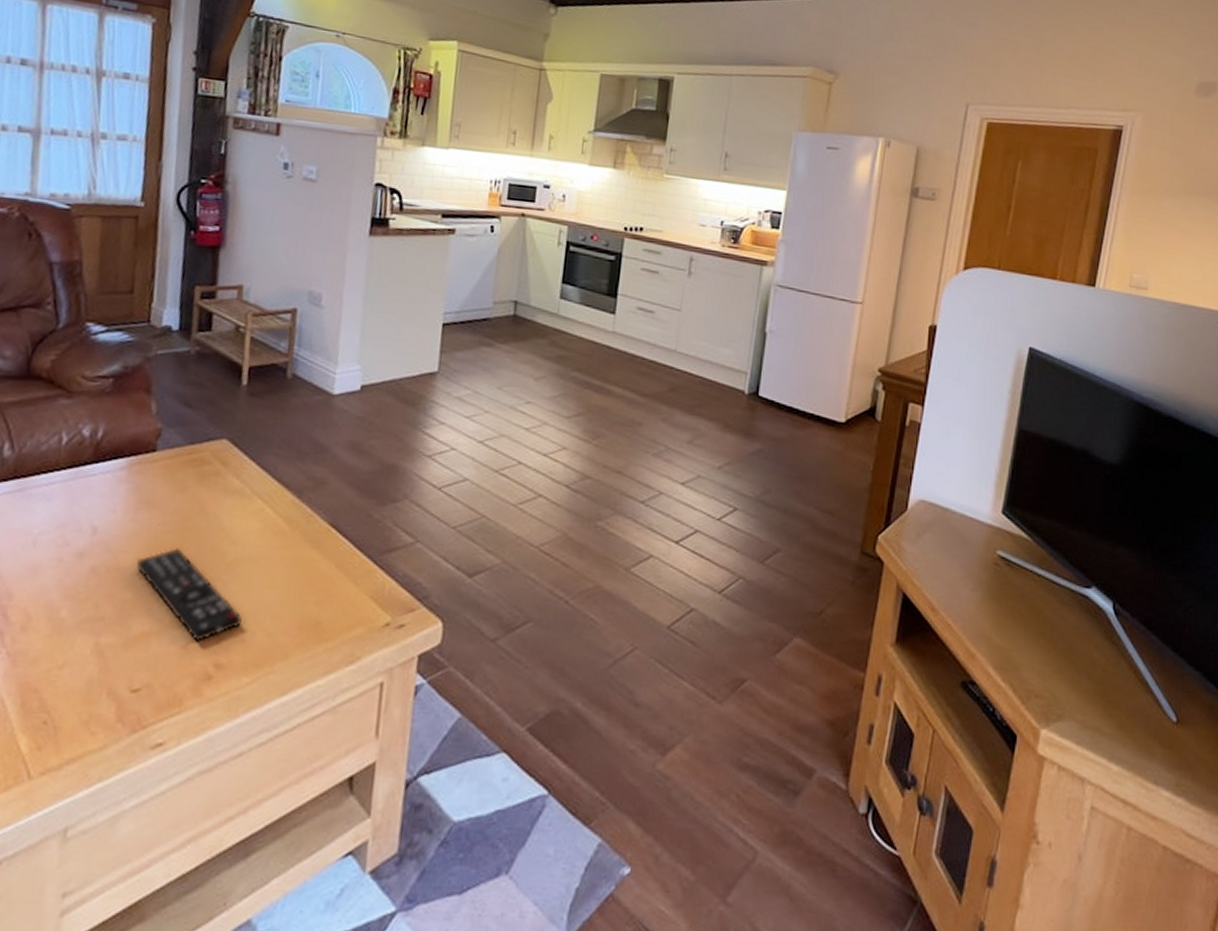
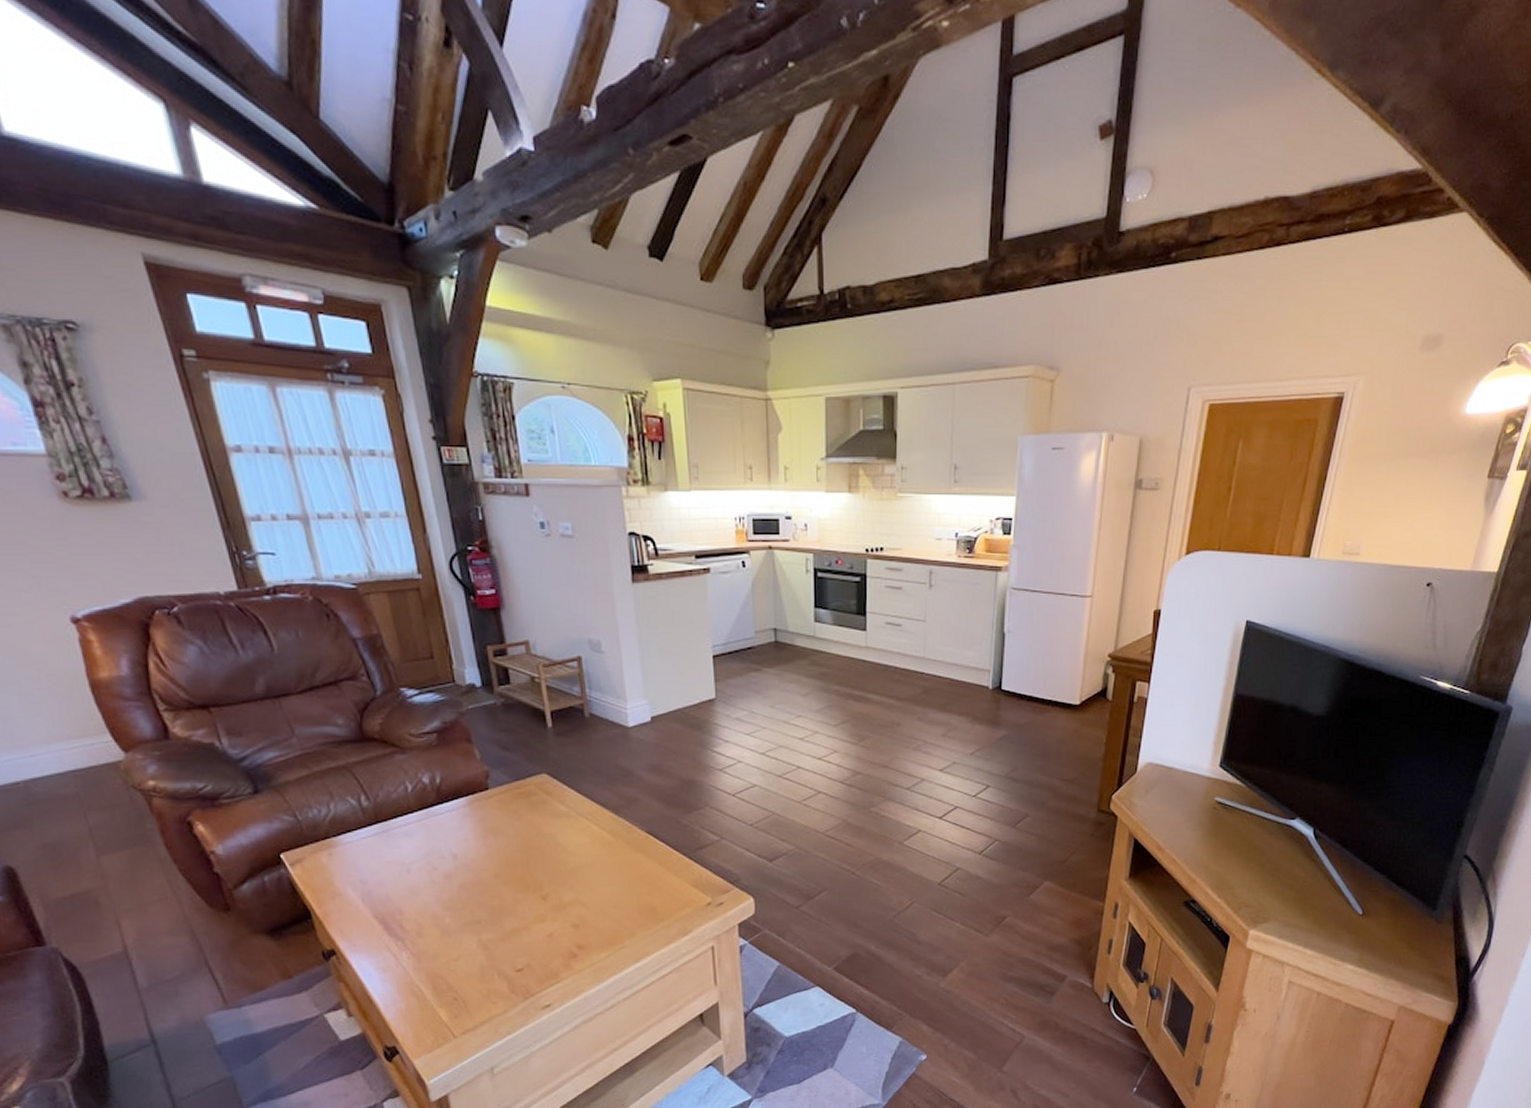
remote control: present [136,548,242,642] -> none [496,863,591,931]

